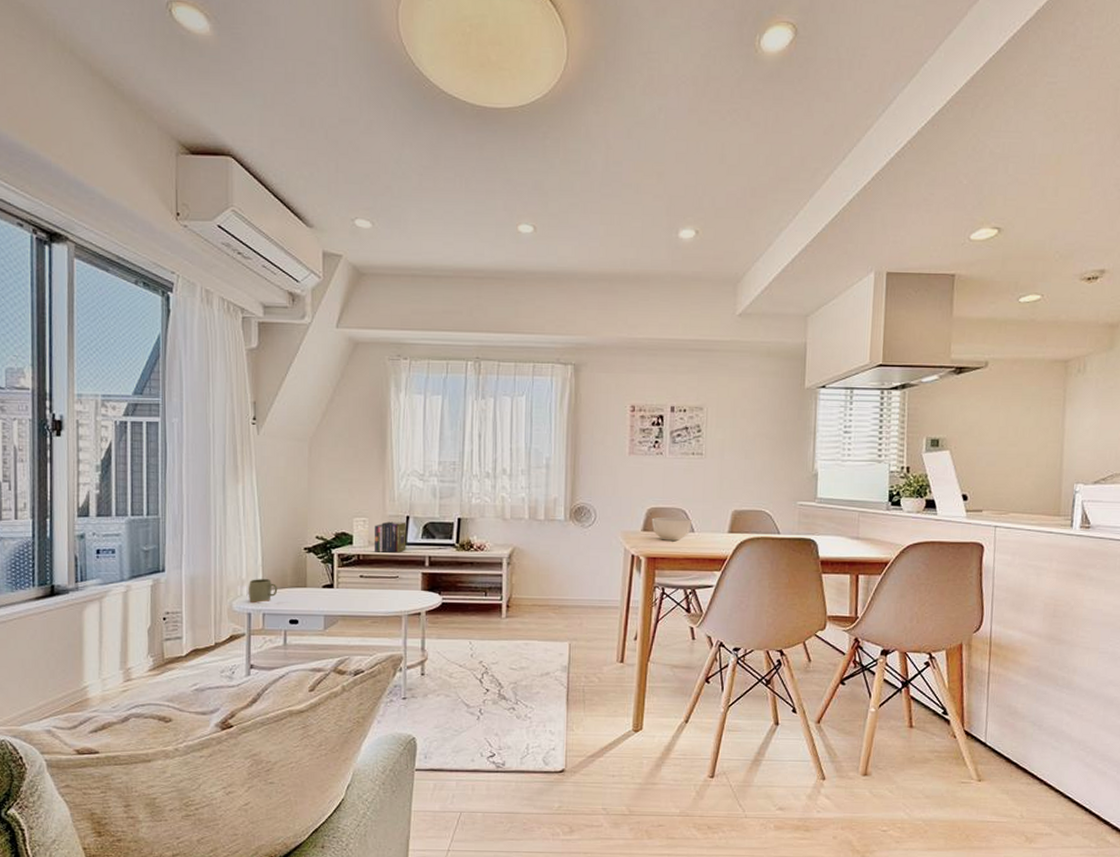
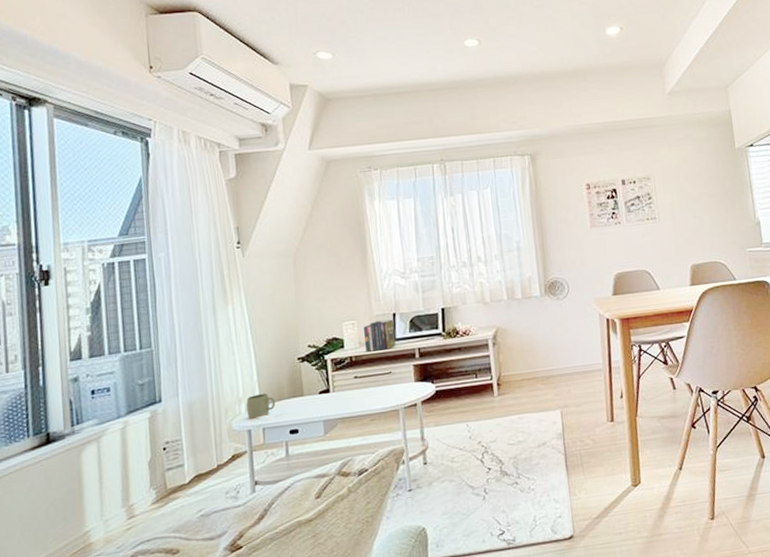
bowl: present [651,517,693,541] -> none [619,278,657,301]

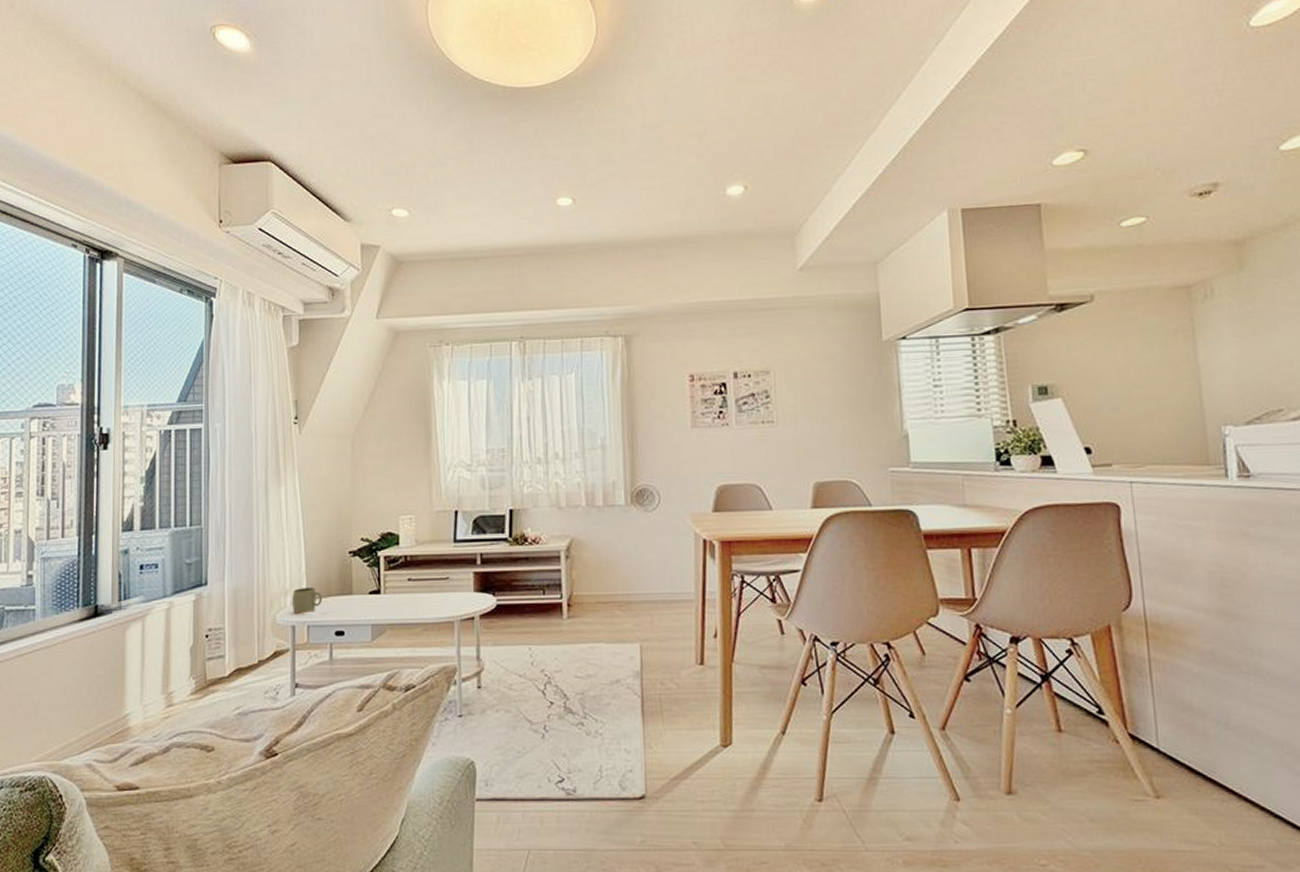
books: present [364,319,396,352] -> none [422,517,456,552]

